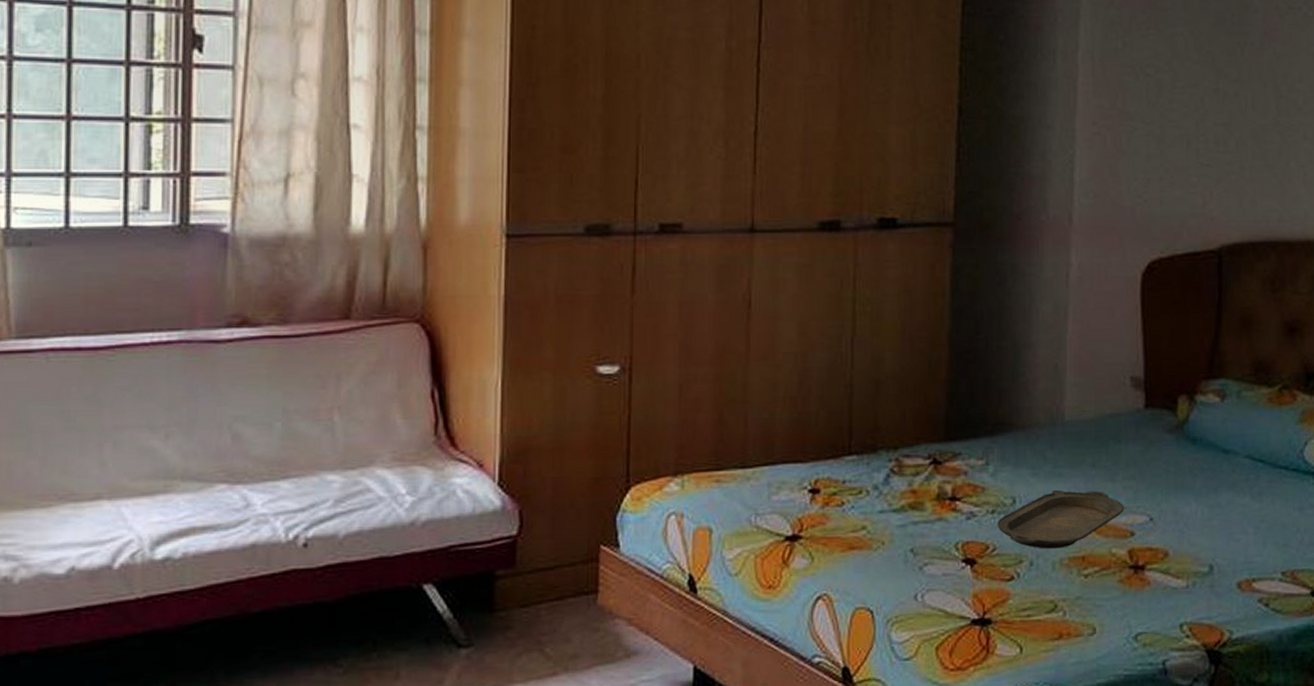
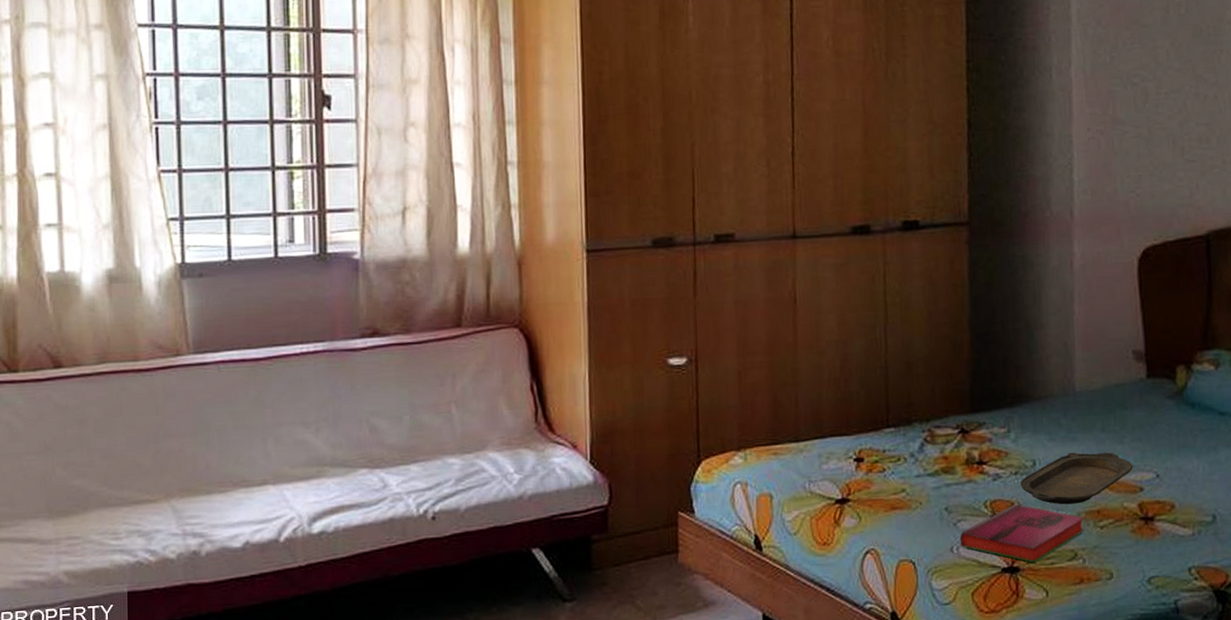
hardback book: none [926,546,1068,615] -> present [960,503,1085,563]

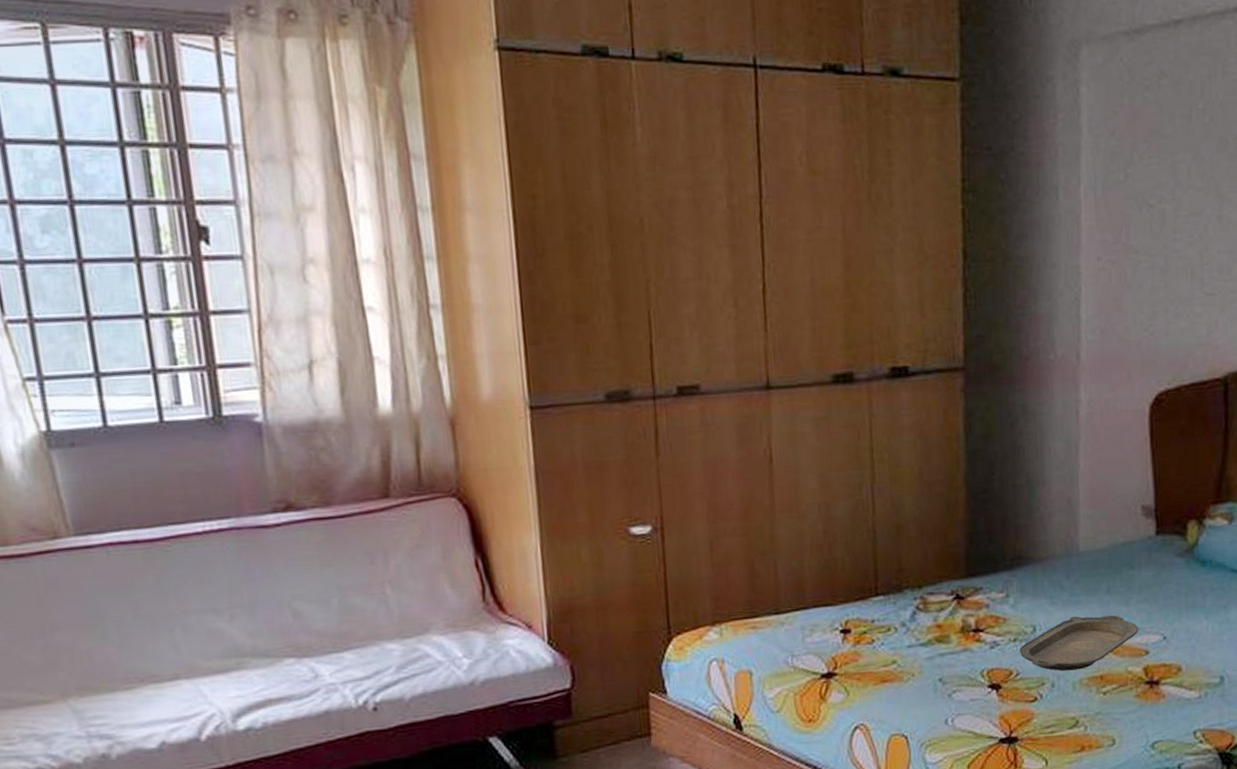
hardback book: present [960,503,1085,563] -> none [955,671,1087,732]

